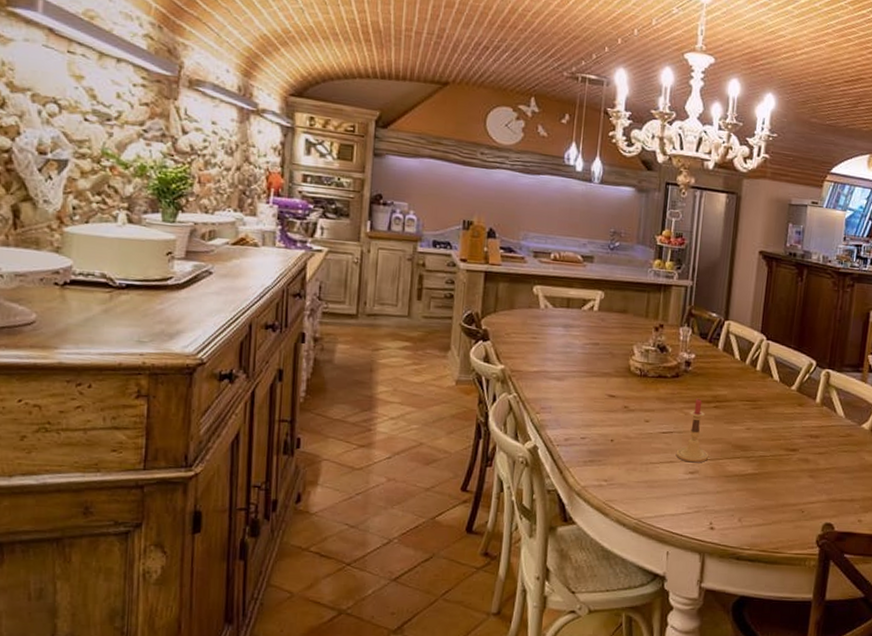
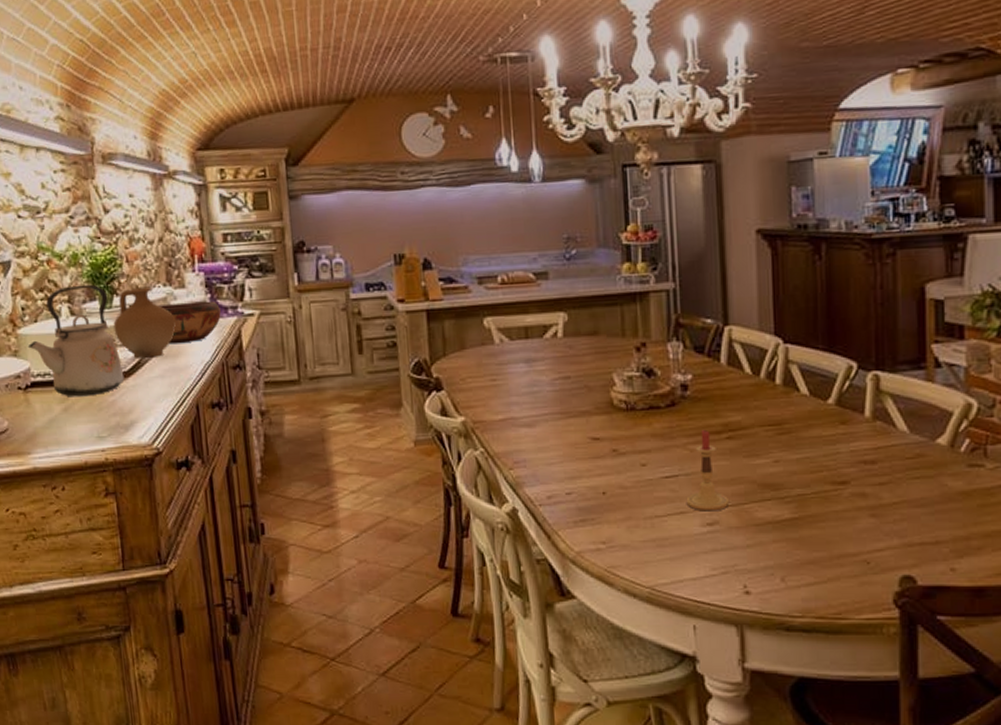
kettle: none [73,195,177,301] -> present [27,284,125,397]
ceramic jug: none [173,207,241,276] -> present [113,286,176,360]
decorative bowl: none [225,228,289,267] -> present [158,301,221,344]

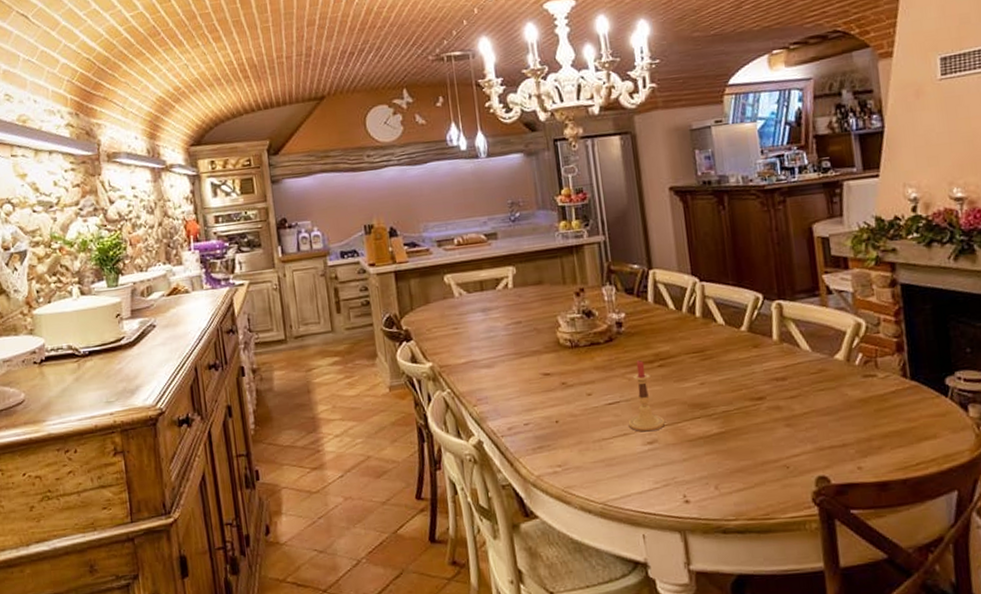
kettle: present [27,284,125,397] -> none [42,266,130,367]
ceramic jug: present [113,286,176,360] -> none [119,265,175,330]
decorative bowl: present [158,301,221,344] -> none [159,274,215,315]

